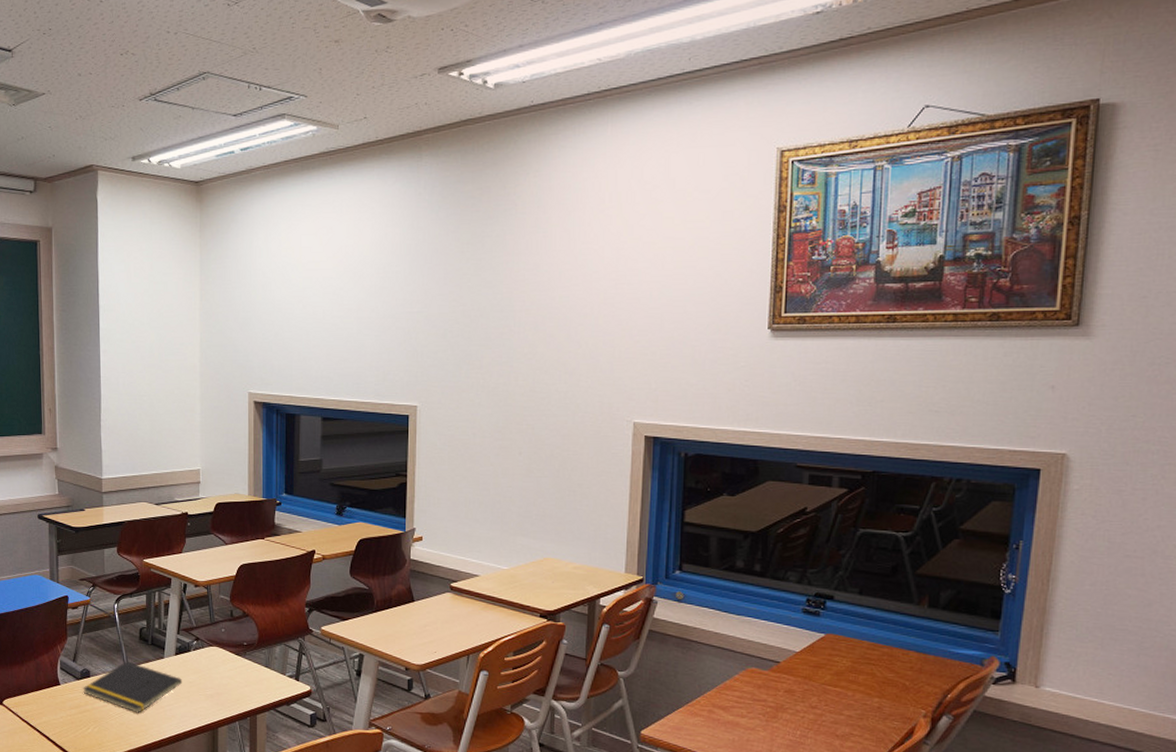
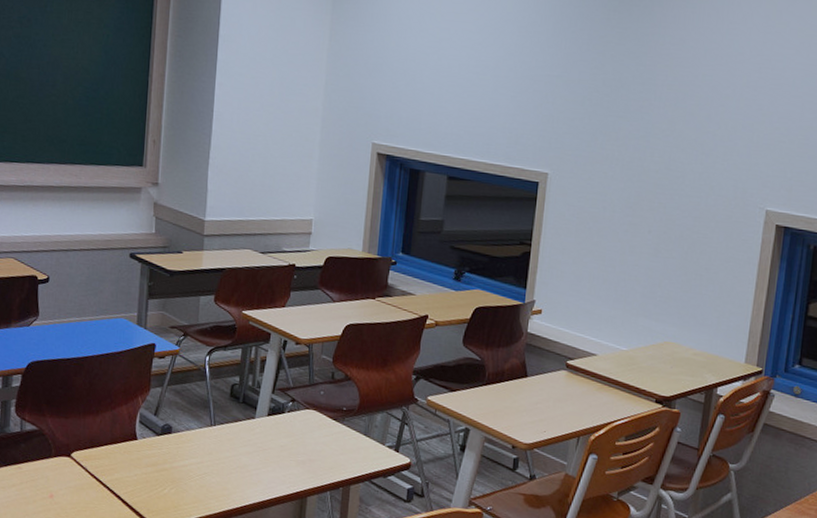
notepad: present [83,661,183,713] -> none [162,418,273,476]

